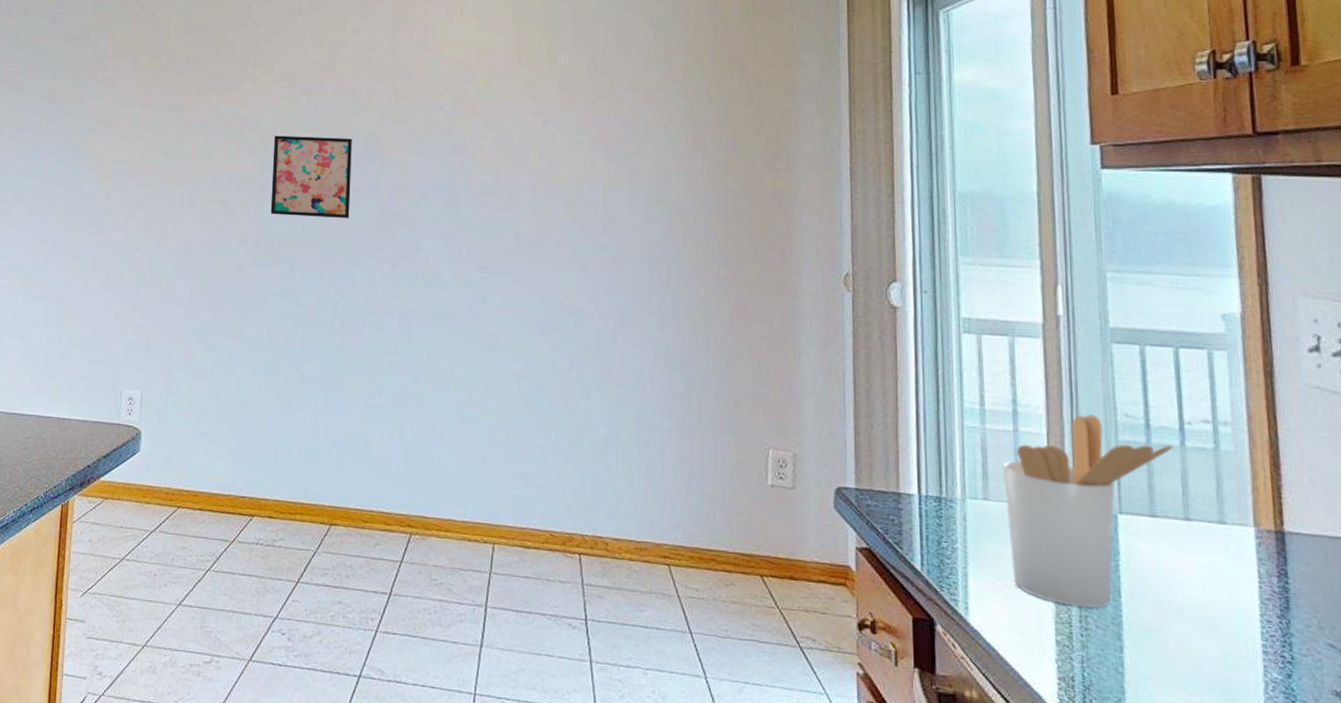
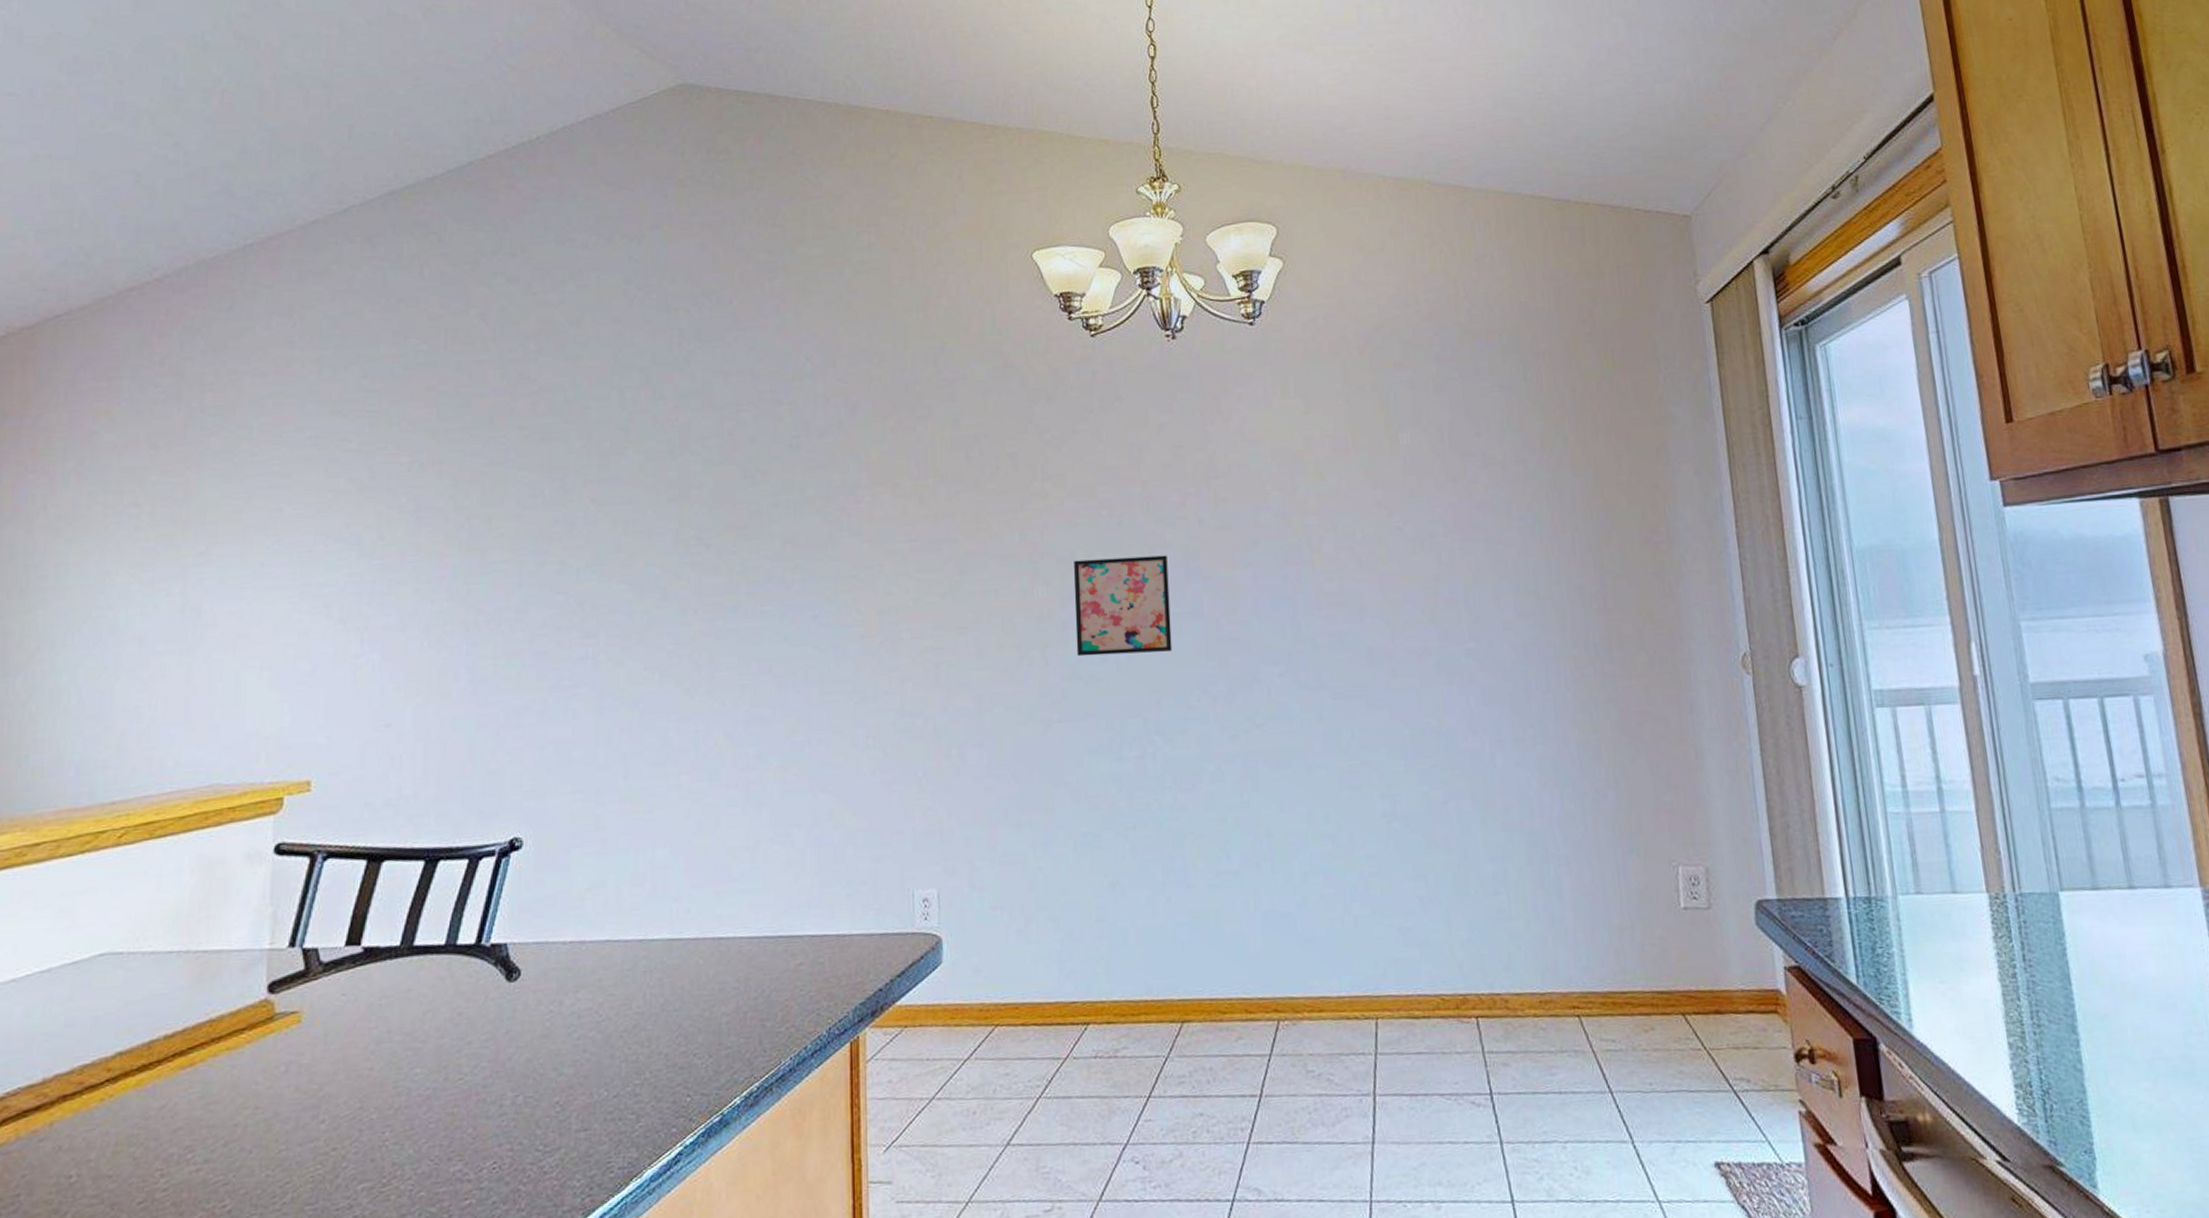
utensil holder: present [1002,414,1173,609] -> none [1933,783,2109,1002]

